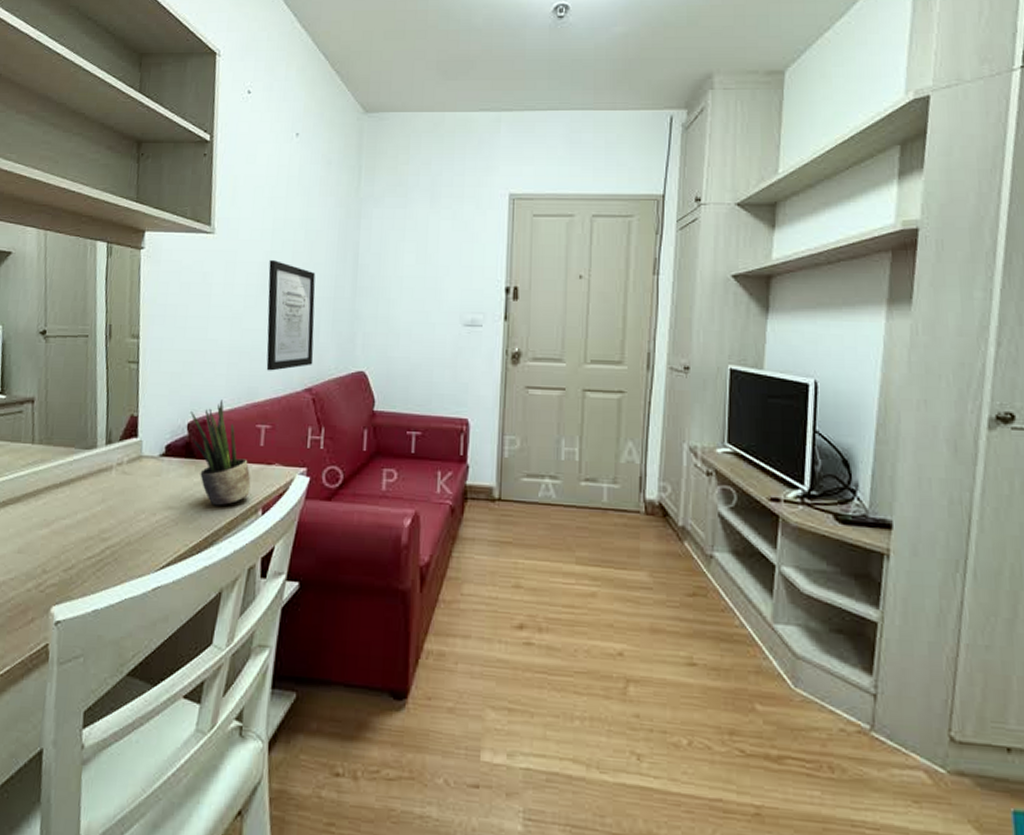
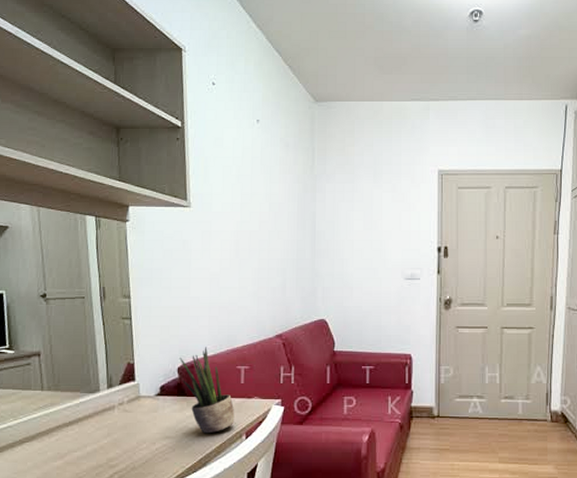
wall art: present [266,260,316,371] -> none [239,229,282,322]

